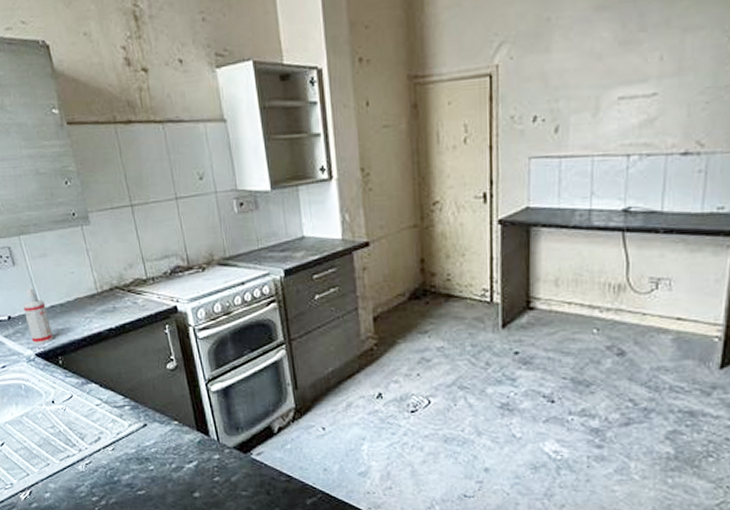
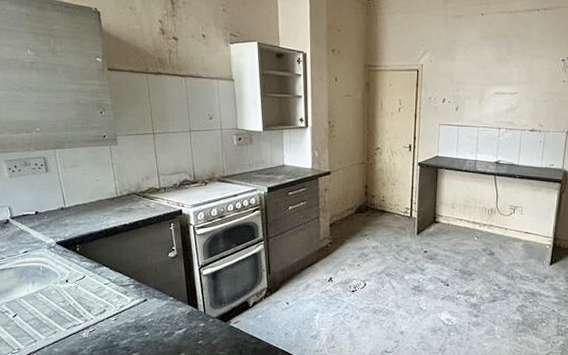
spray bottle: present [22,288,54,344] -> none [50,190,74,235]

